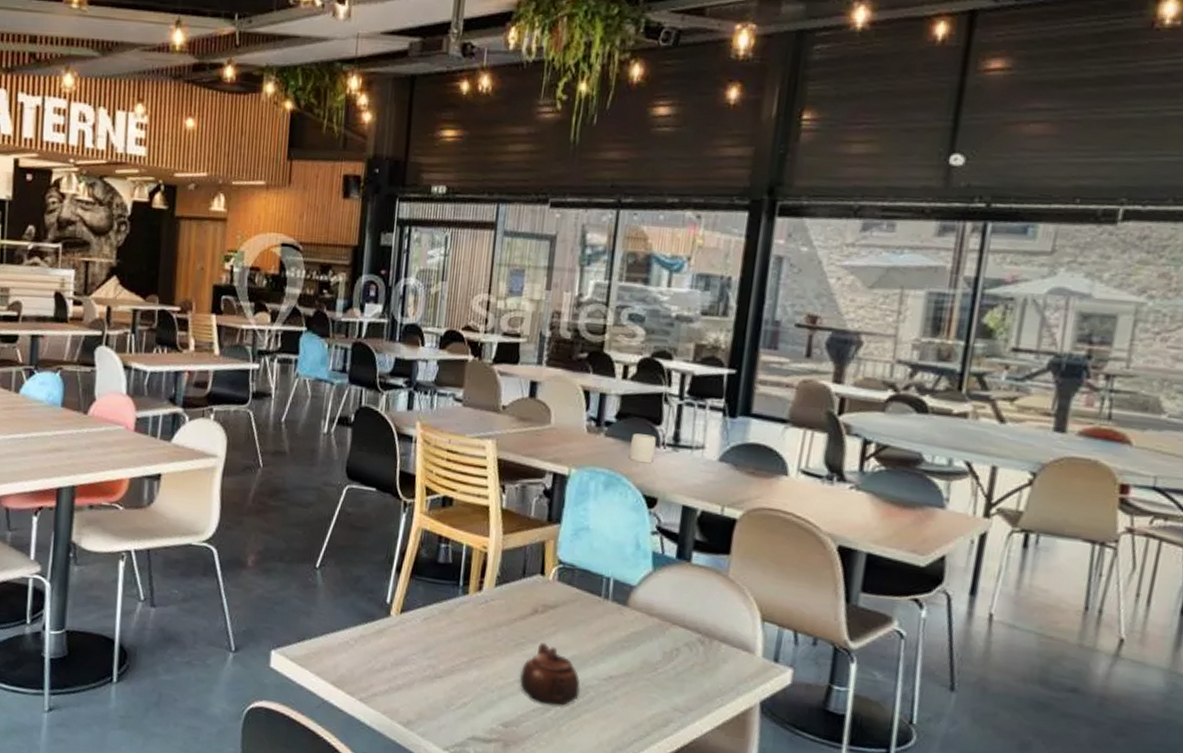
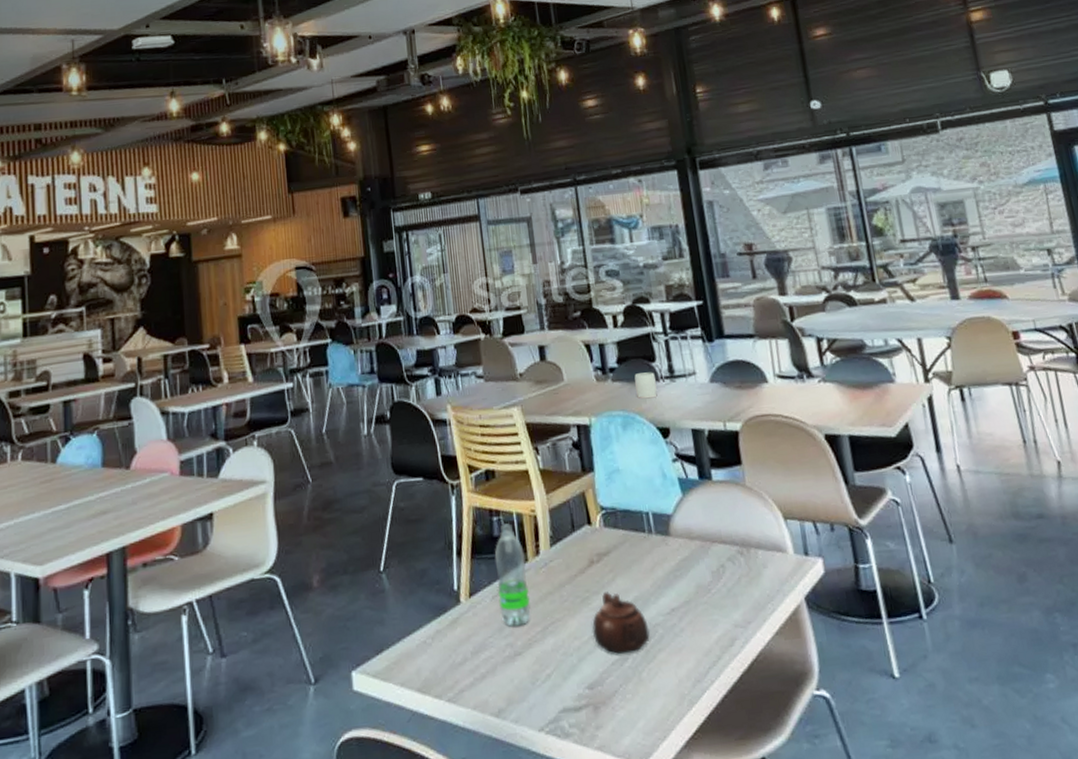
bottle: none [429,553,467,653] -> present [494,523,531,627]

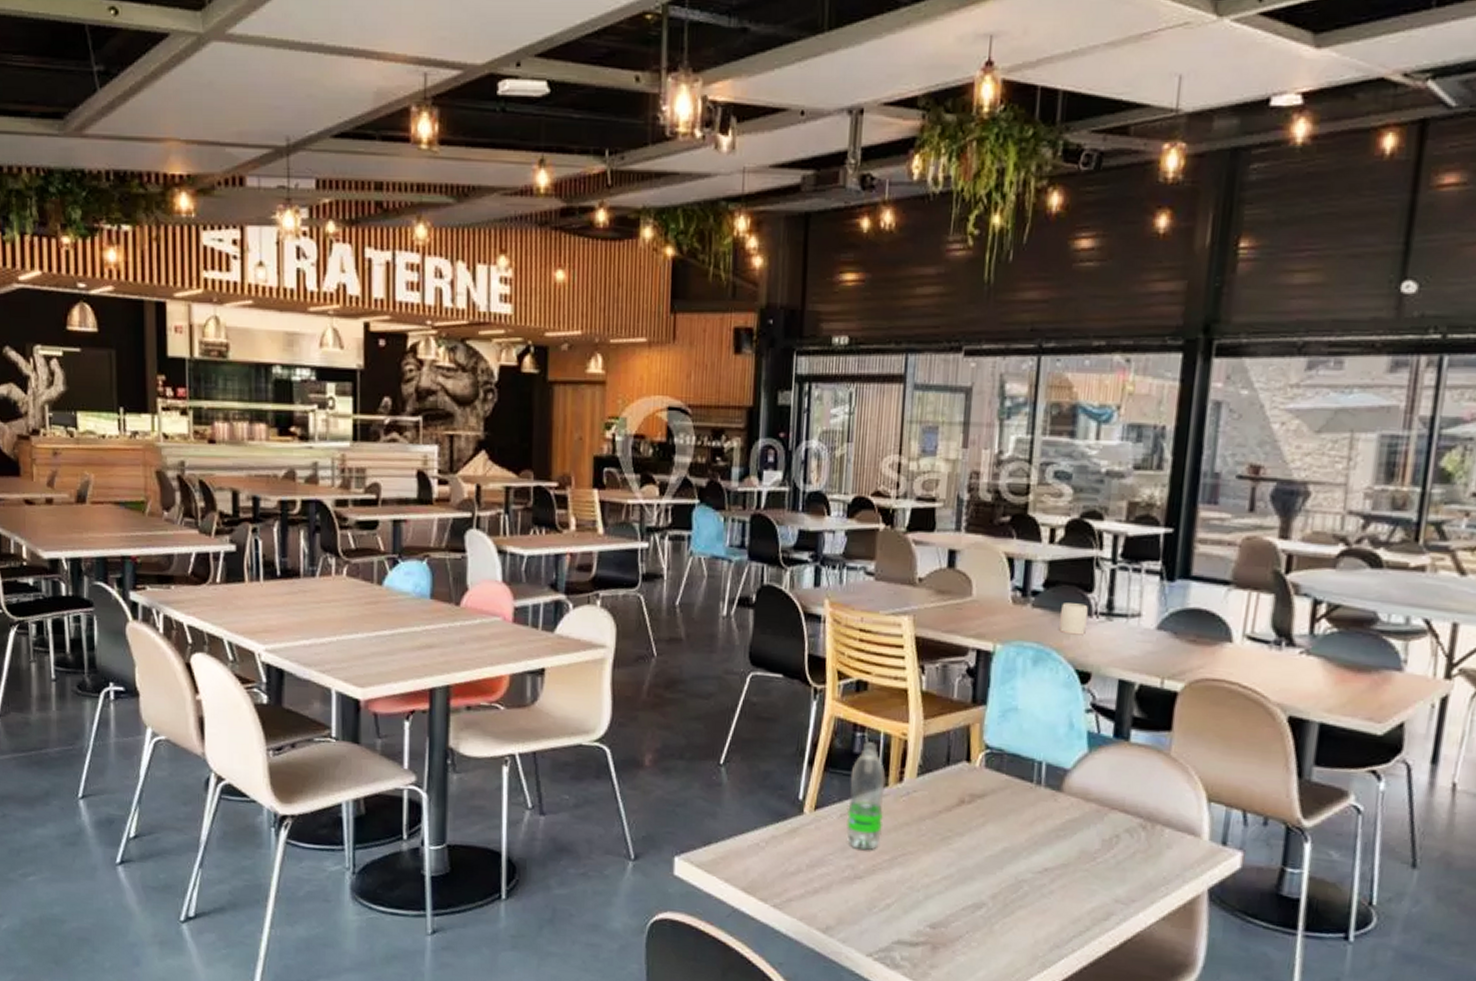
teapot: present [592,592,650,654] -> none [946,835,1013,903]

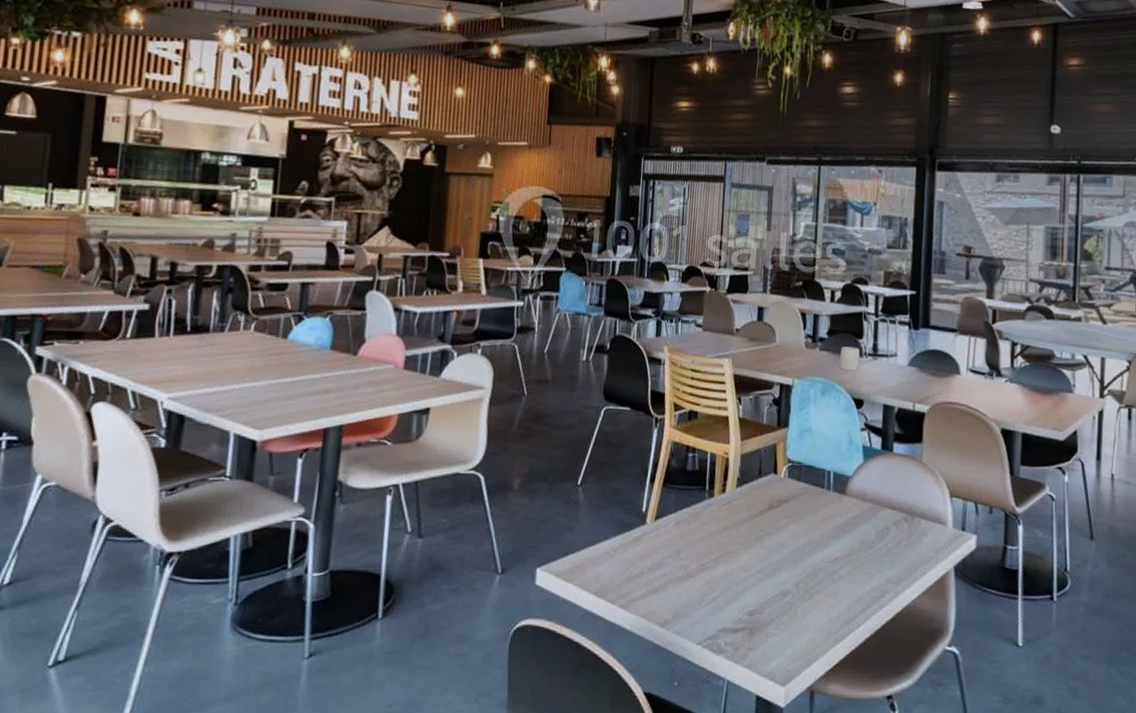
bottle: present [846,742,886,851] -> none [681,461,712,553]

